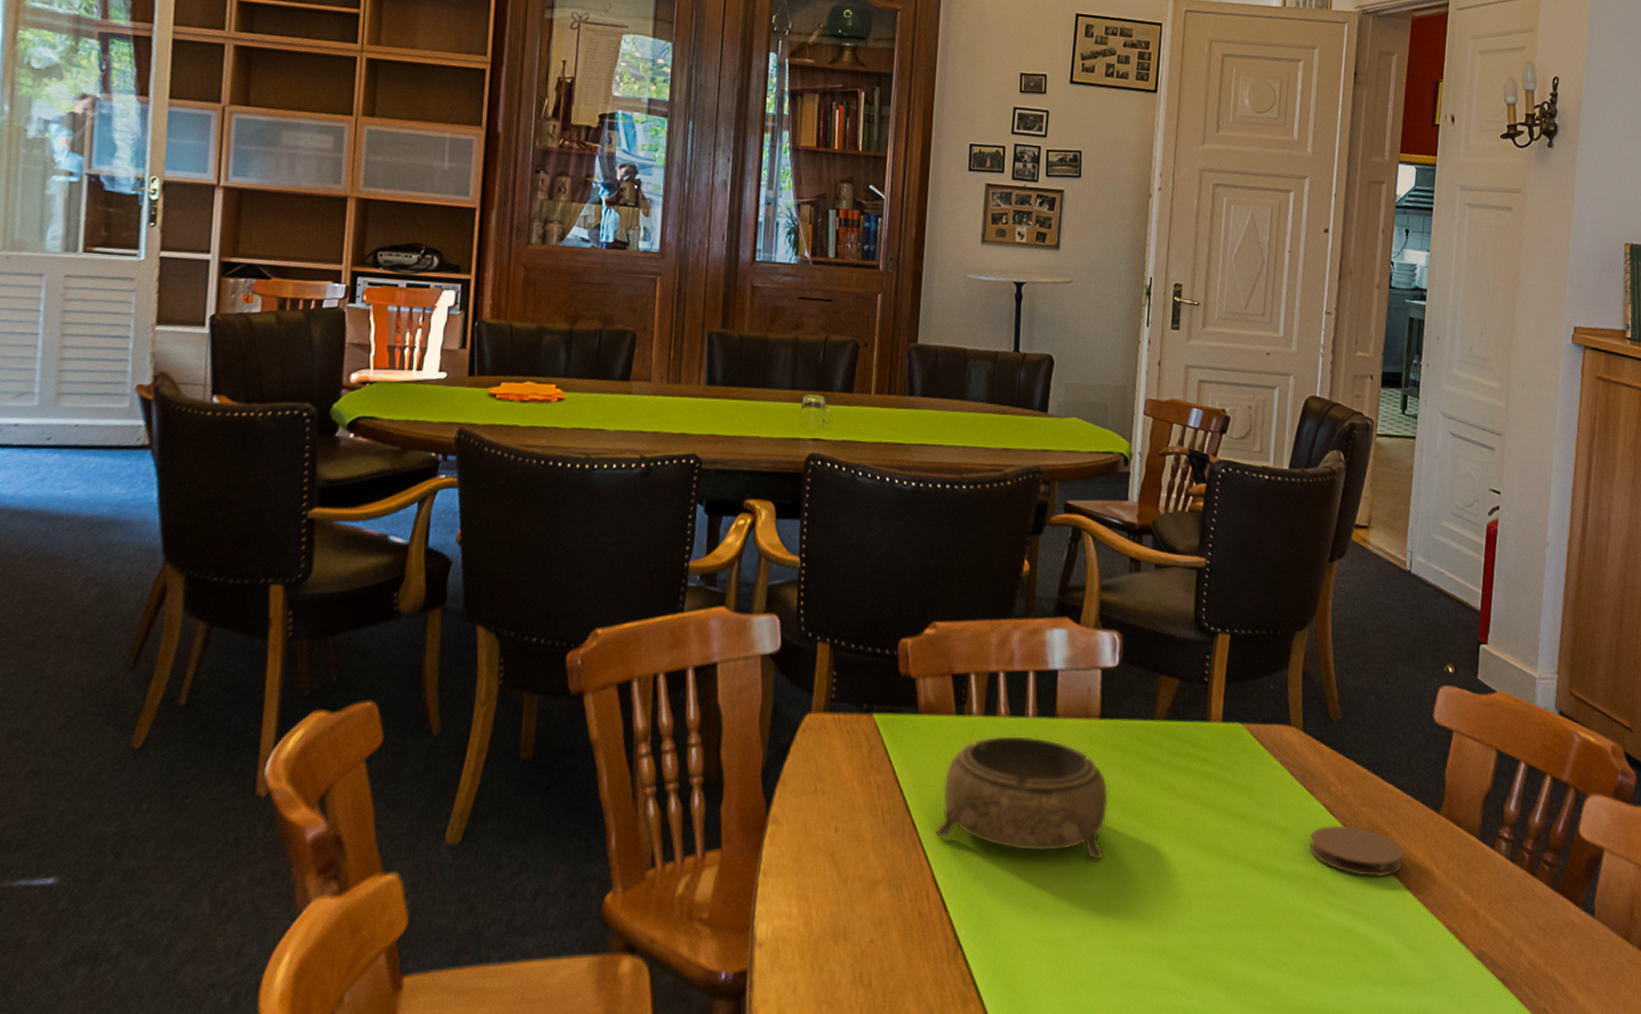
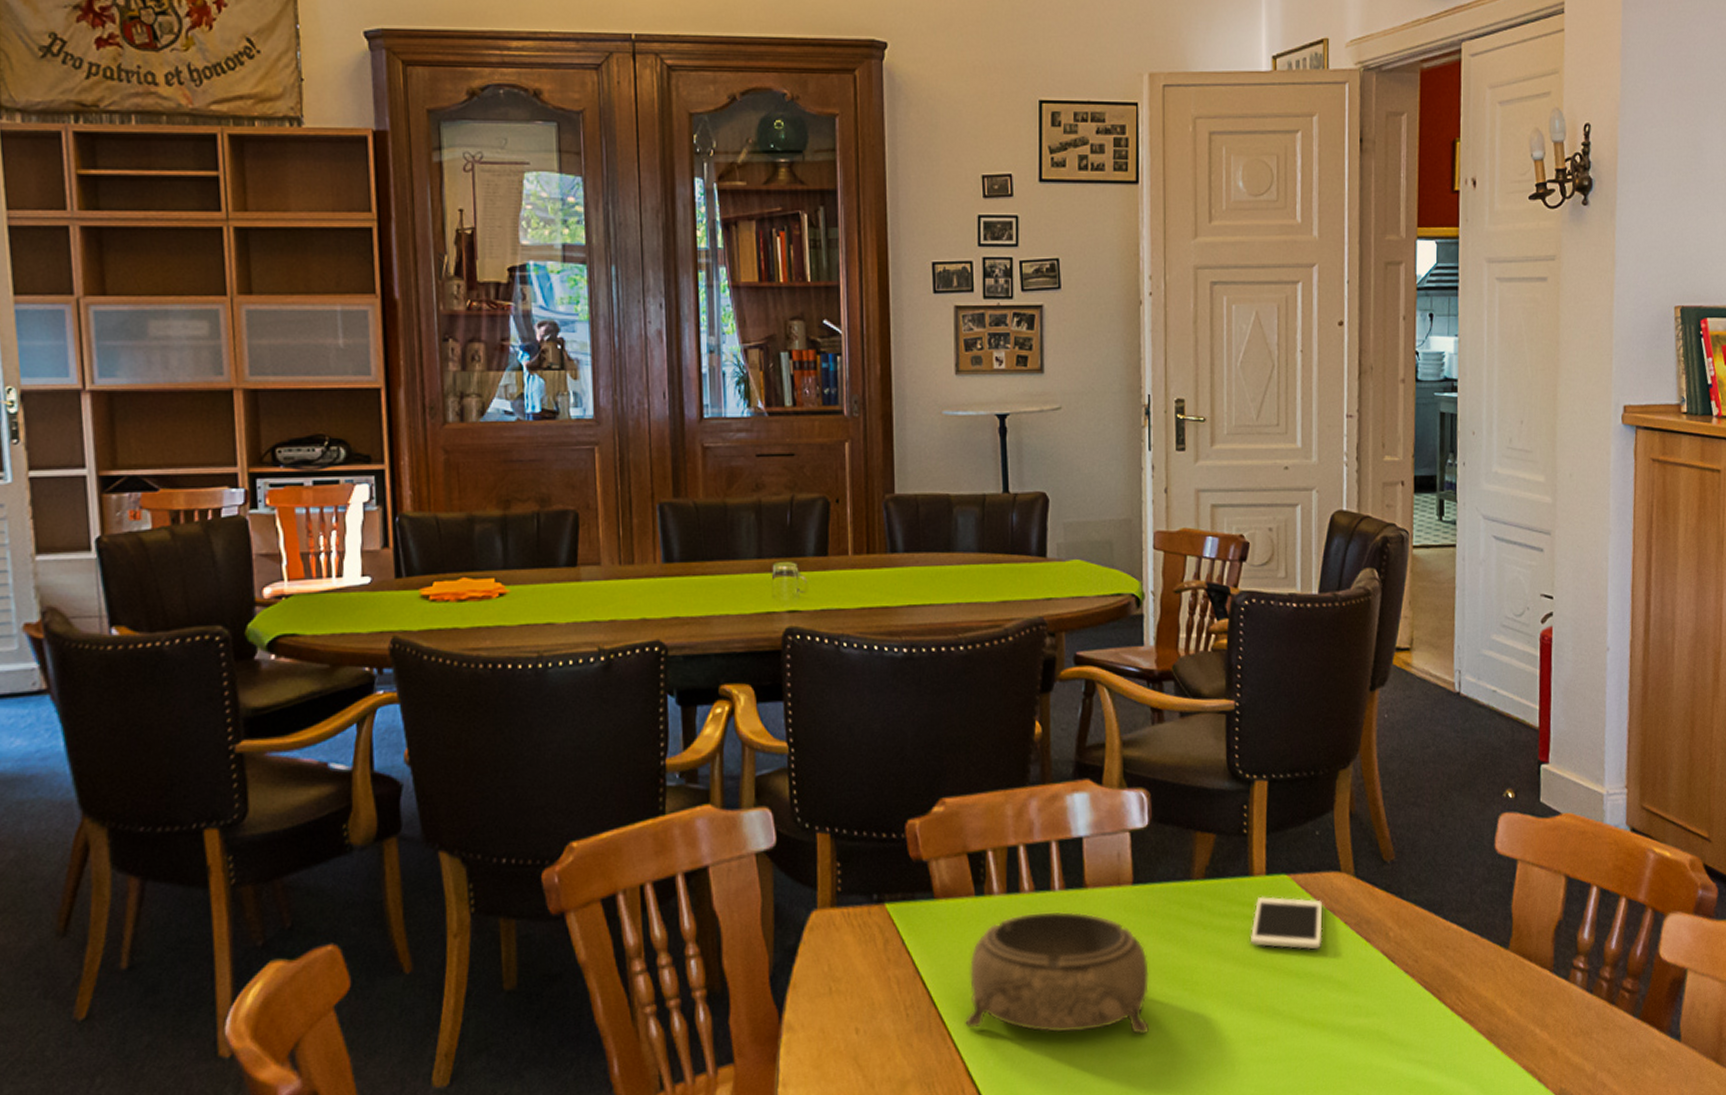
cell phone: none [1202,741,1272,796] -> present [1250,896,1323,950]
coaster: present [1309,825,1403,876] -> none [1371,972,1473,1023]

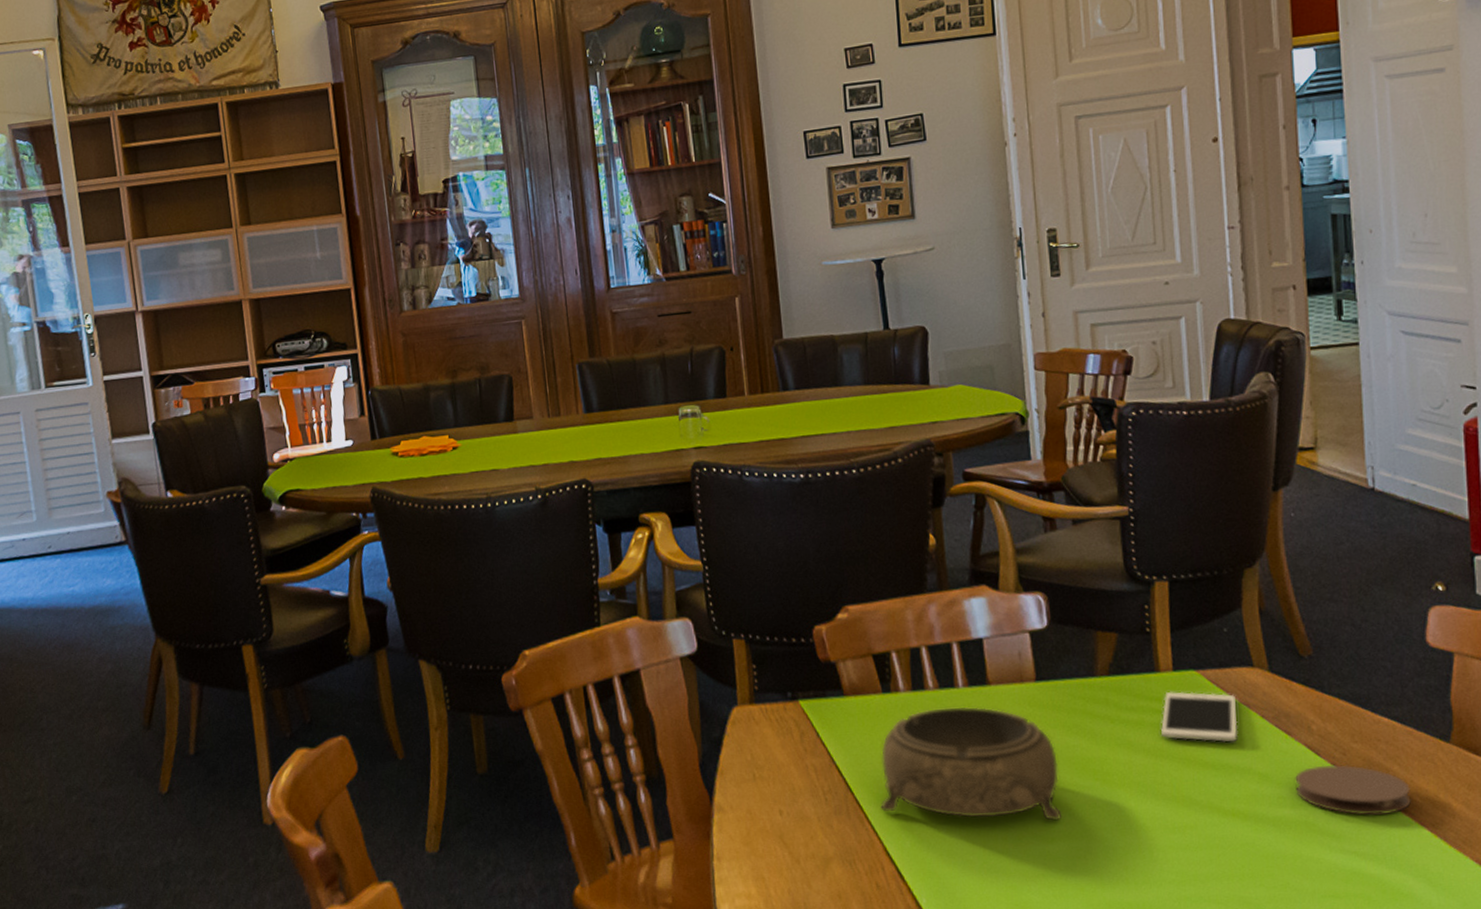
coaster: none [1371,972,1473,1023] -> present [1295,764,1412,815]

